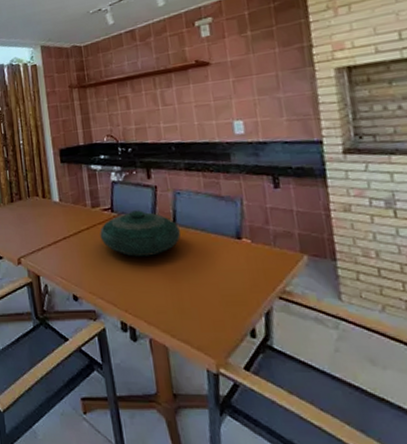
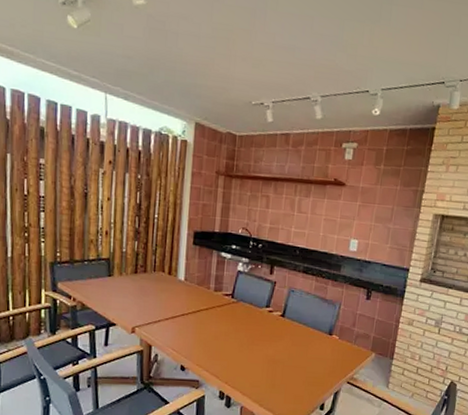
decorative bowl: present [99,210,181,257] -> none [217,299,287,340]

